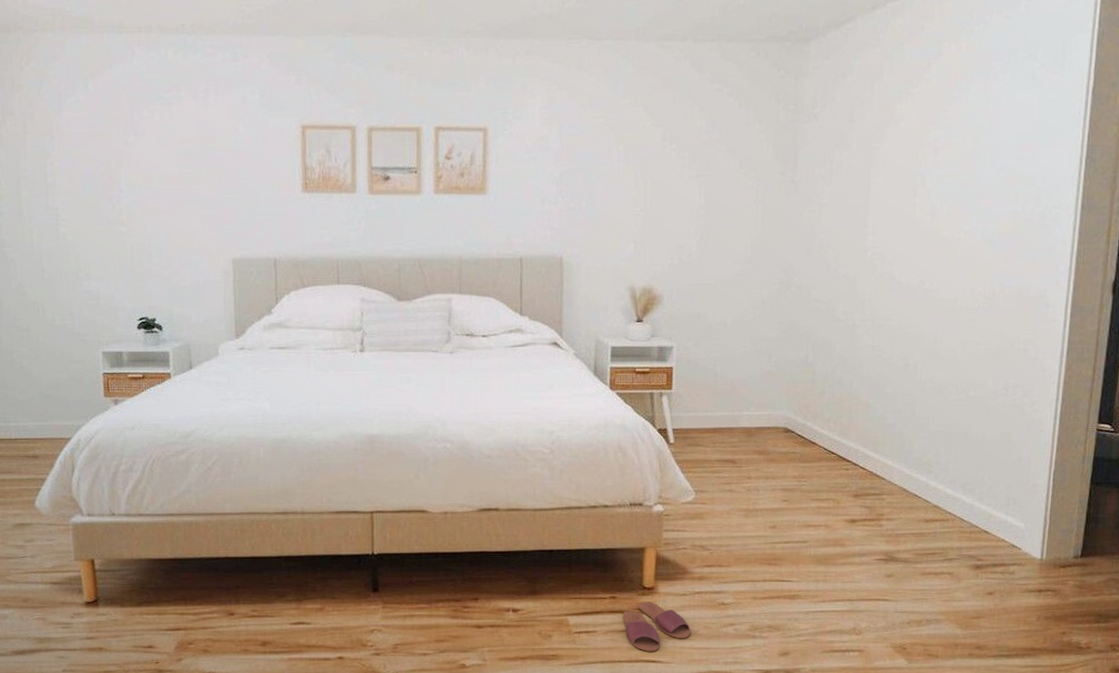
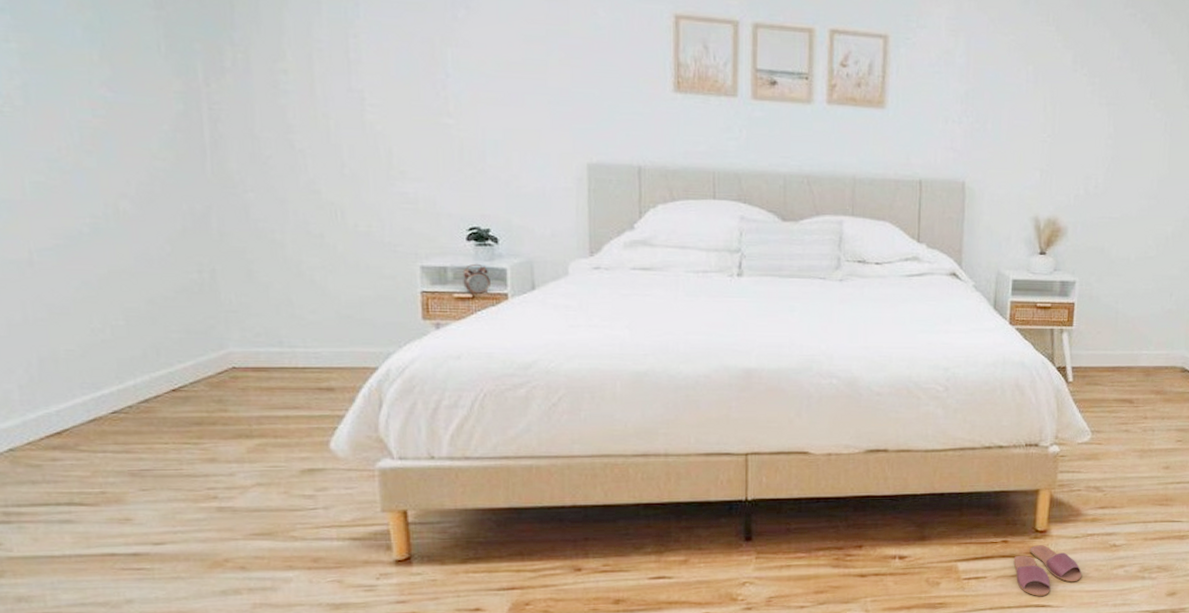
alarm clock: none [135,348,157,376] -> present [463,263,490,296]

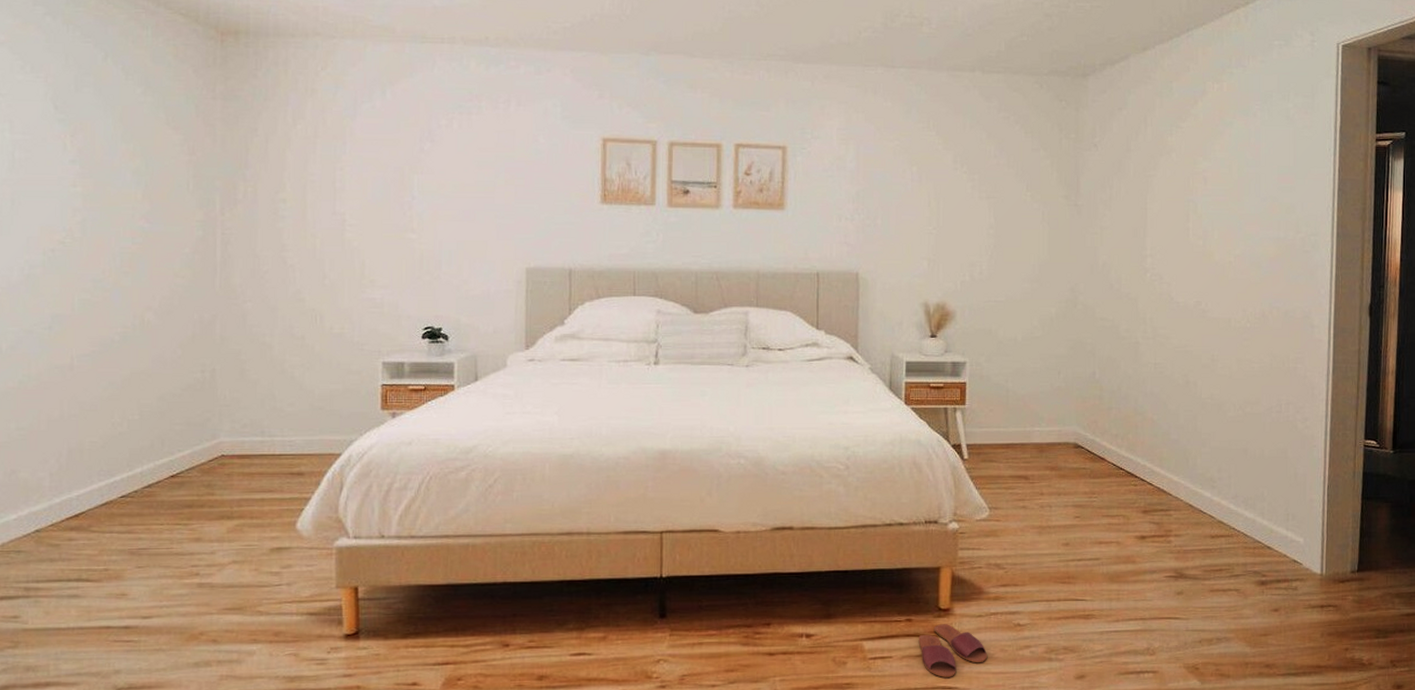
alarm clock: present [463,263,490,296] -> none [417,358,440,388]

